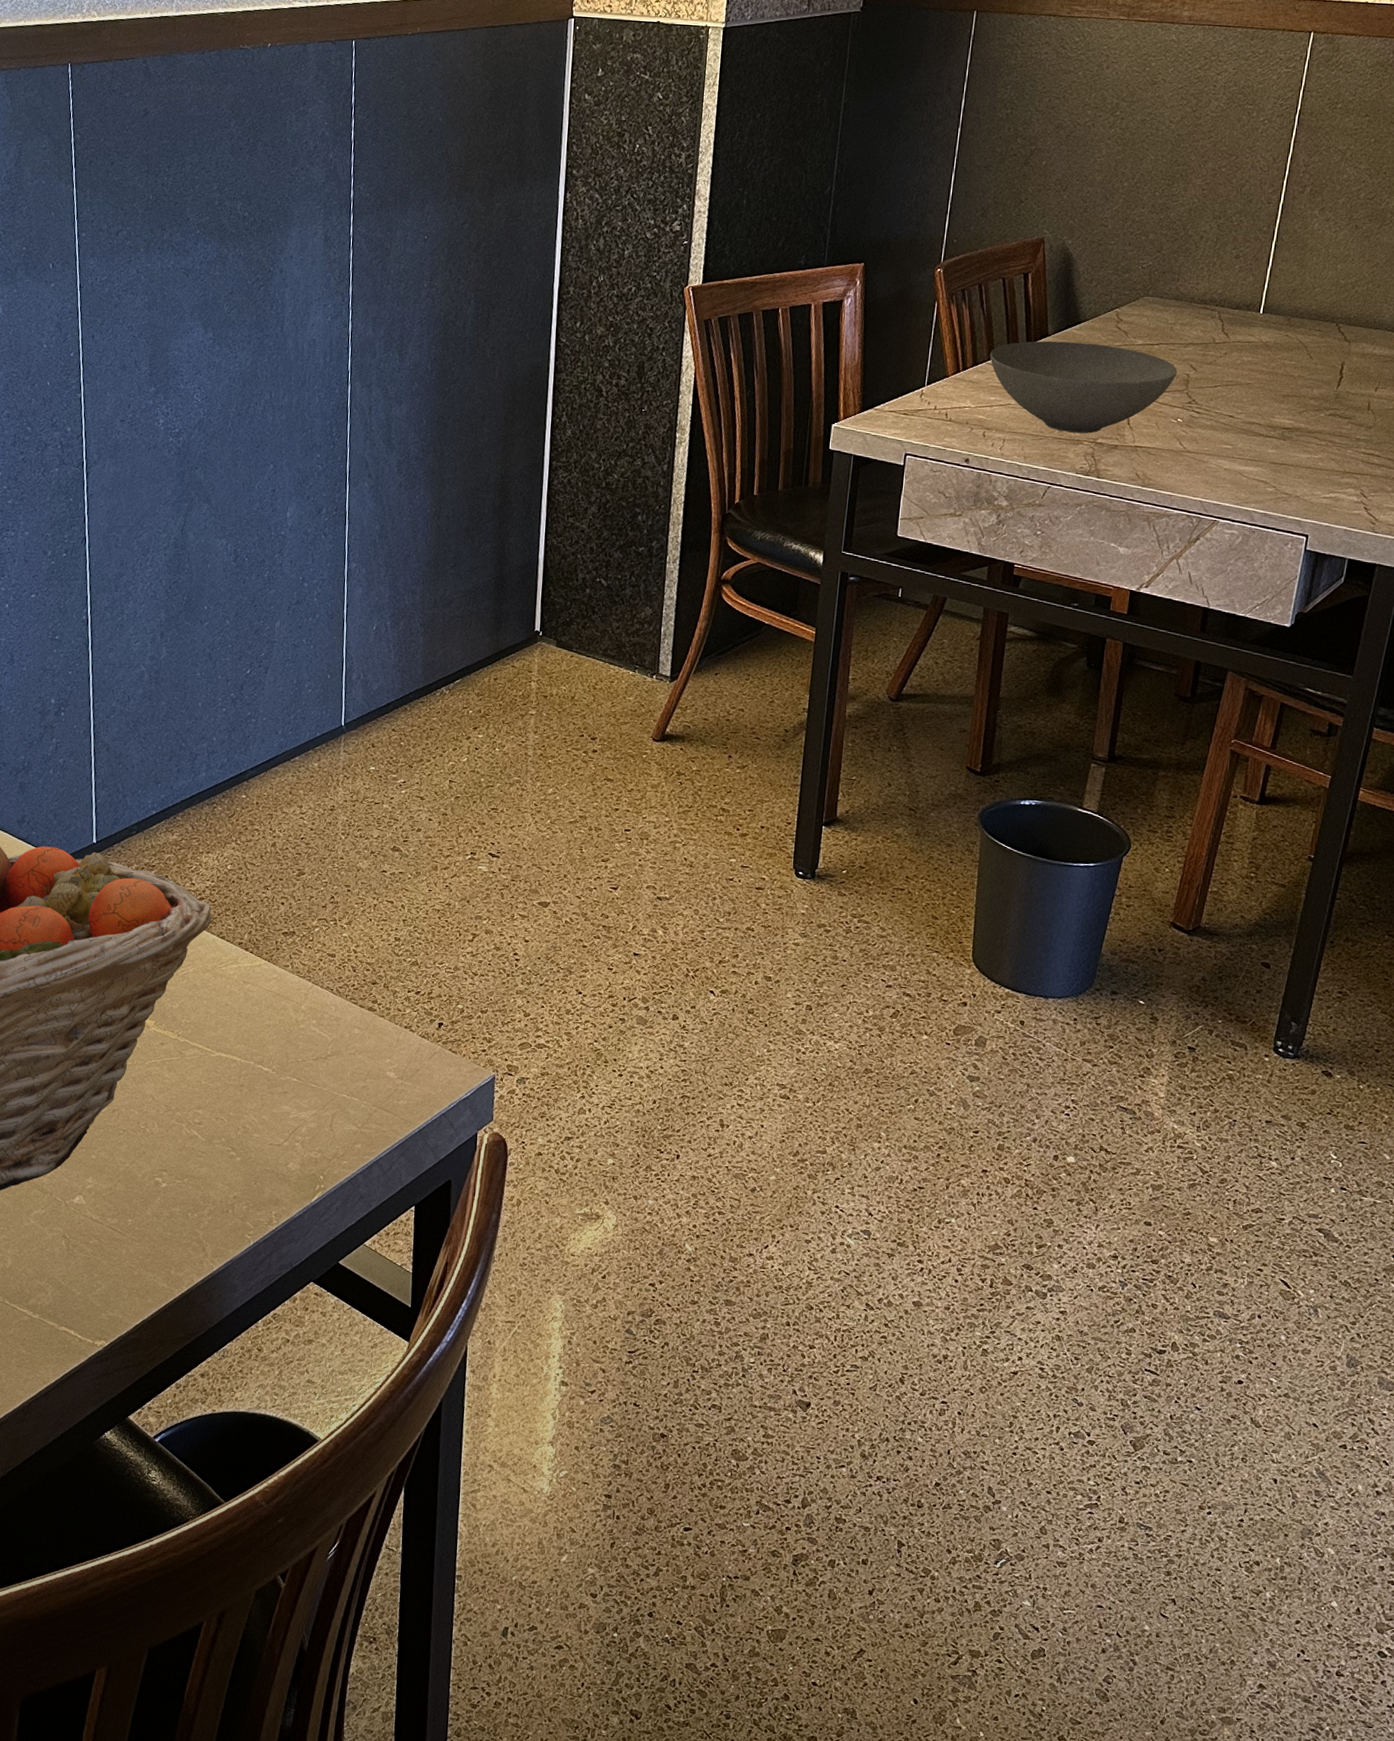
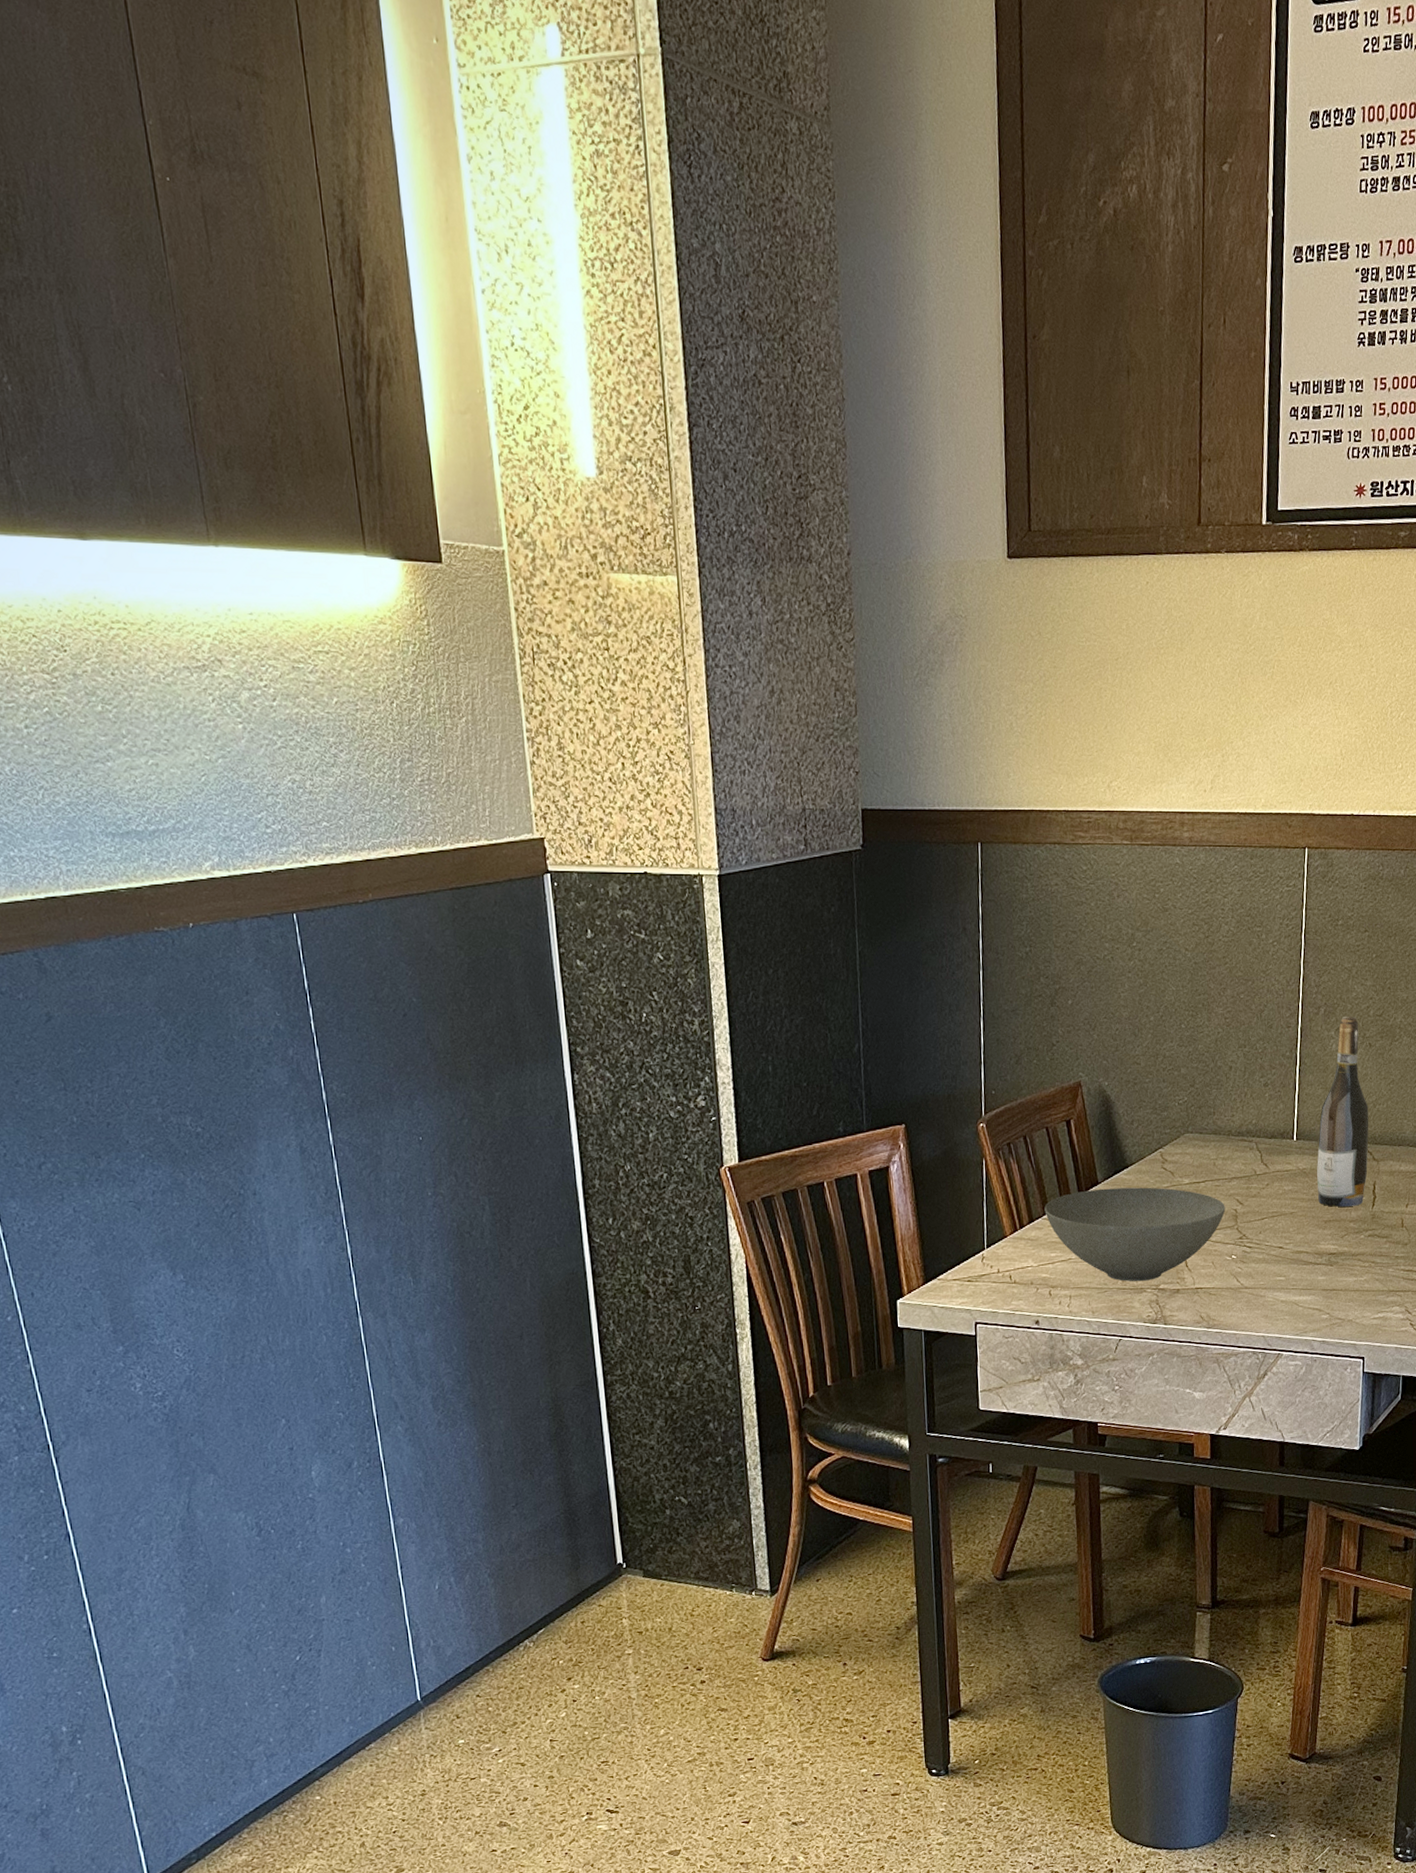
wine bottle: none [1278,197,1347,384] -> present [1317,1017,1369,1207]

